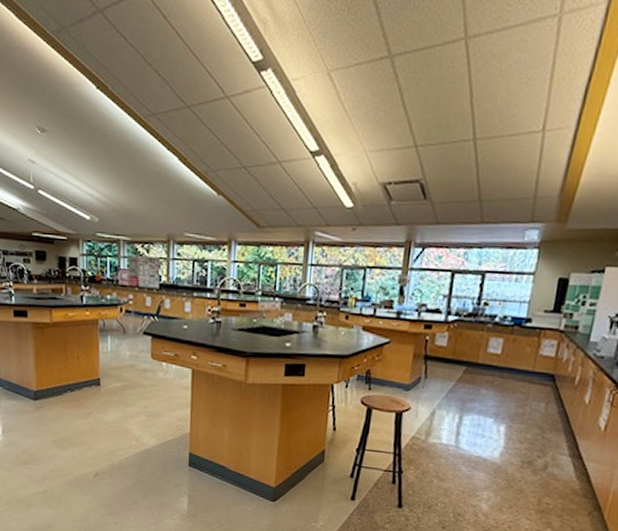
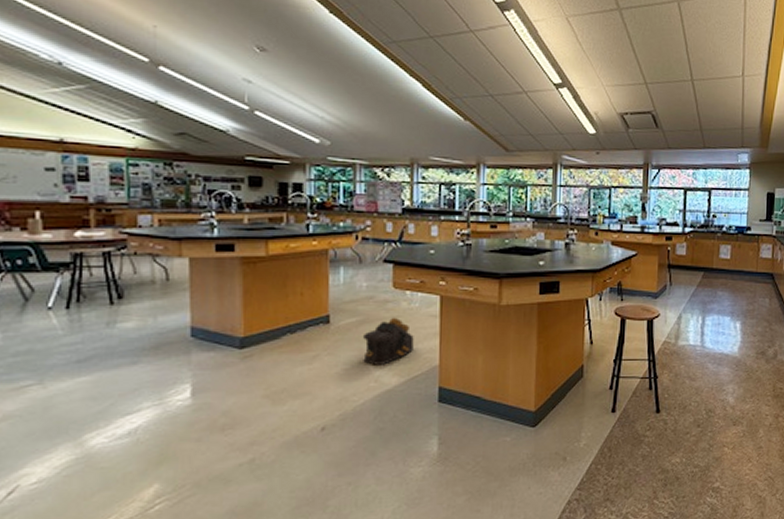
backpack: none [127,385,169,427] -> present [363,317,414,365]

